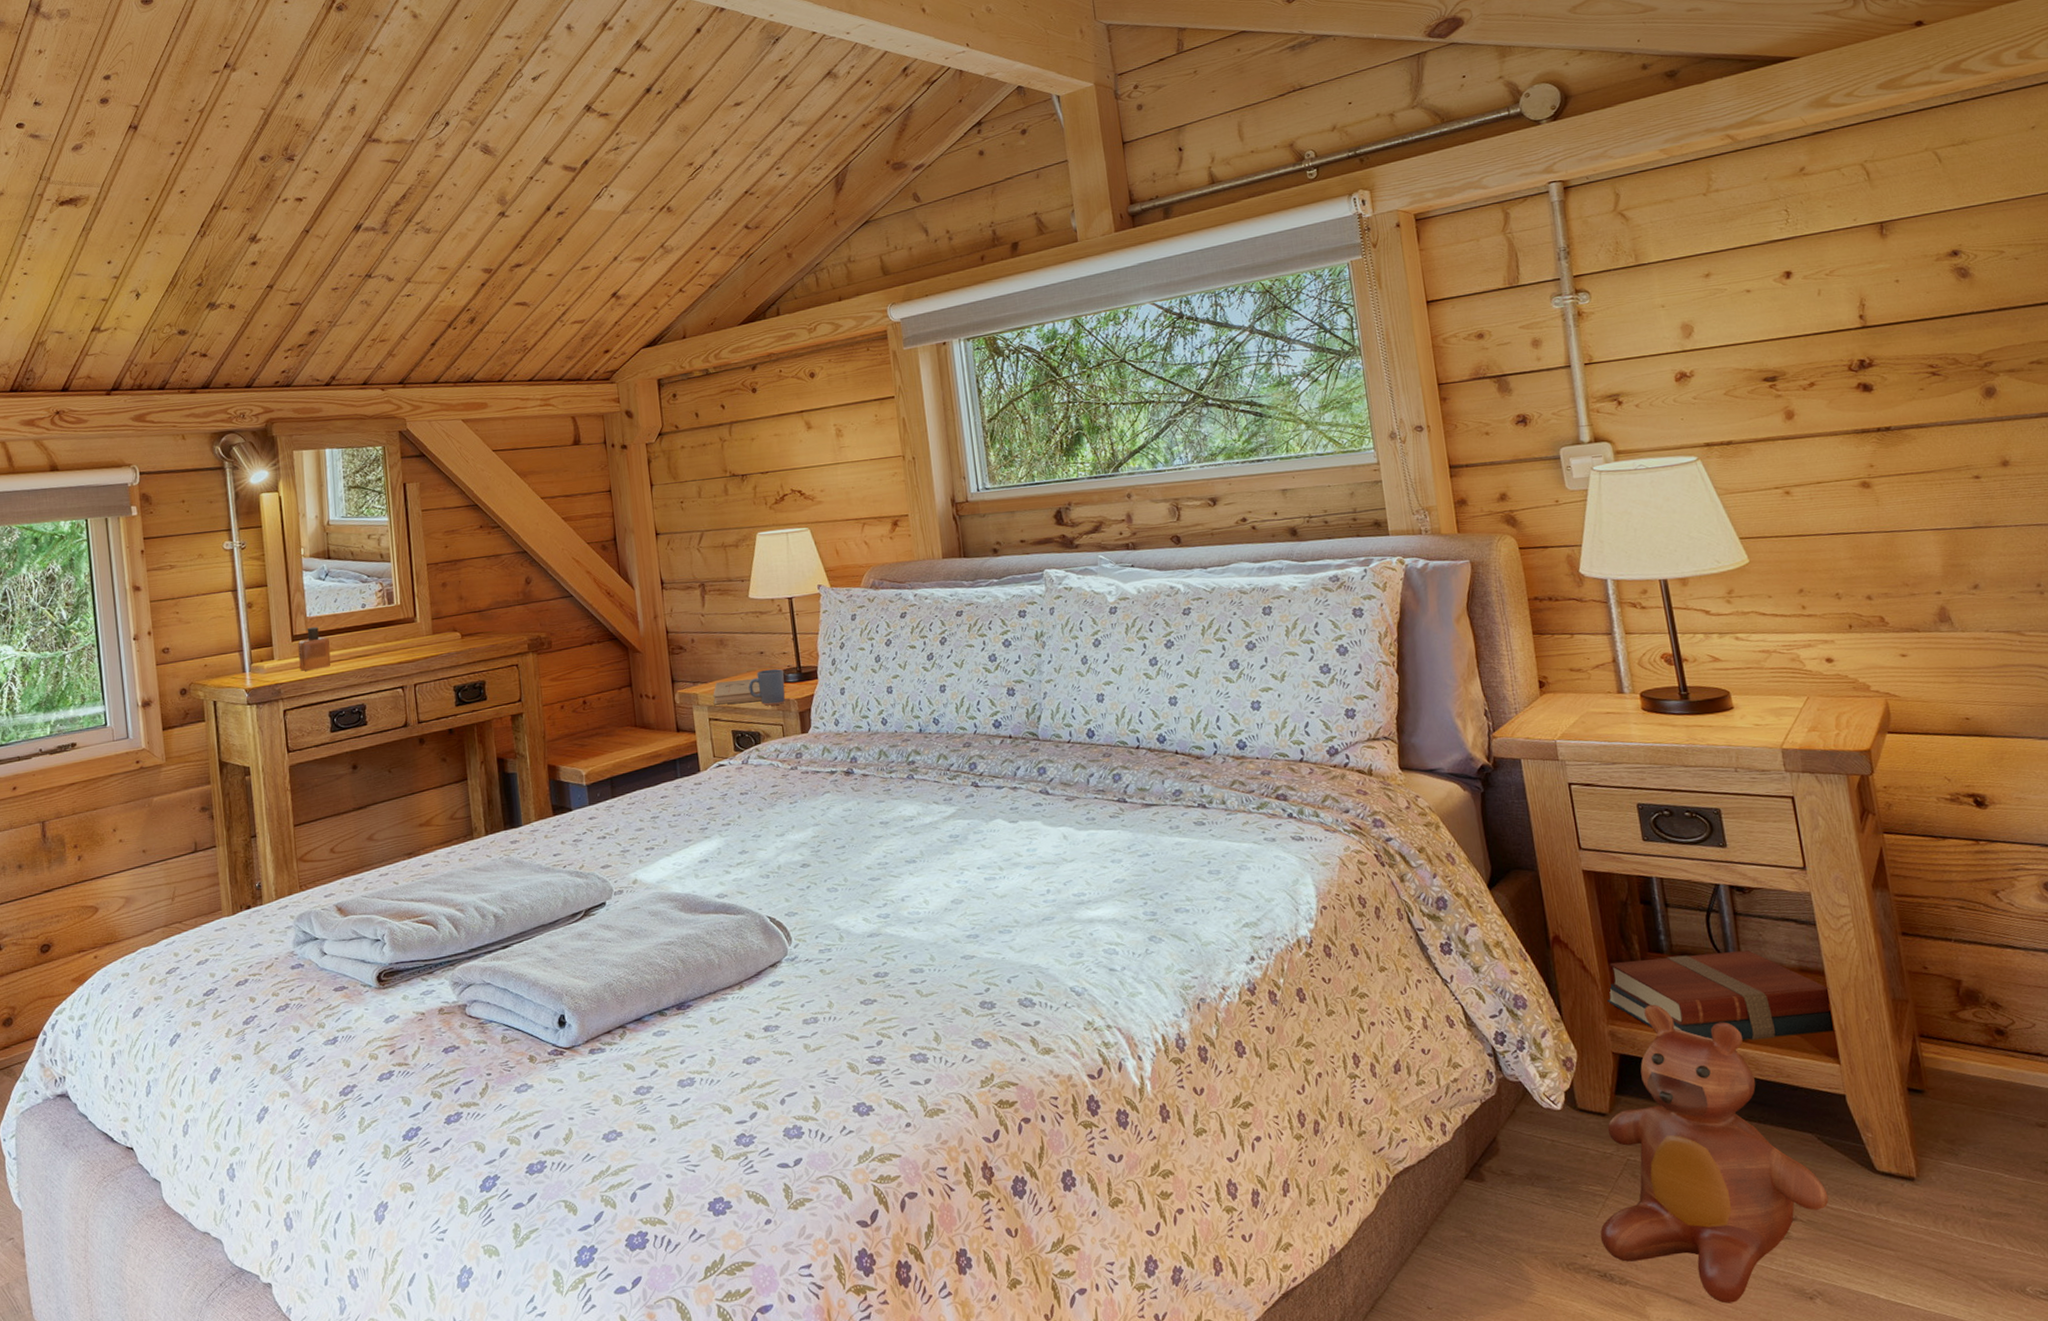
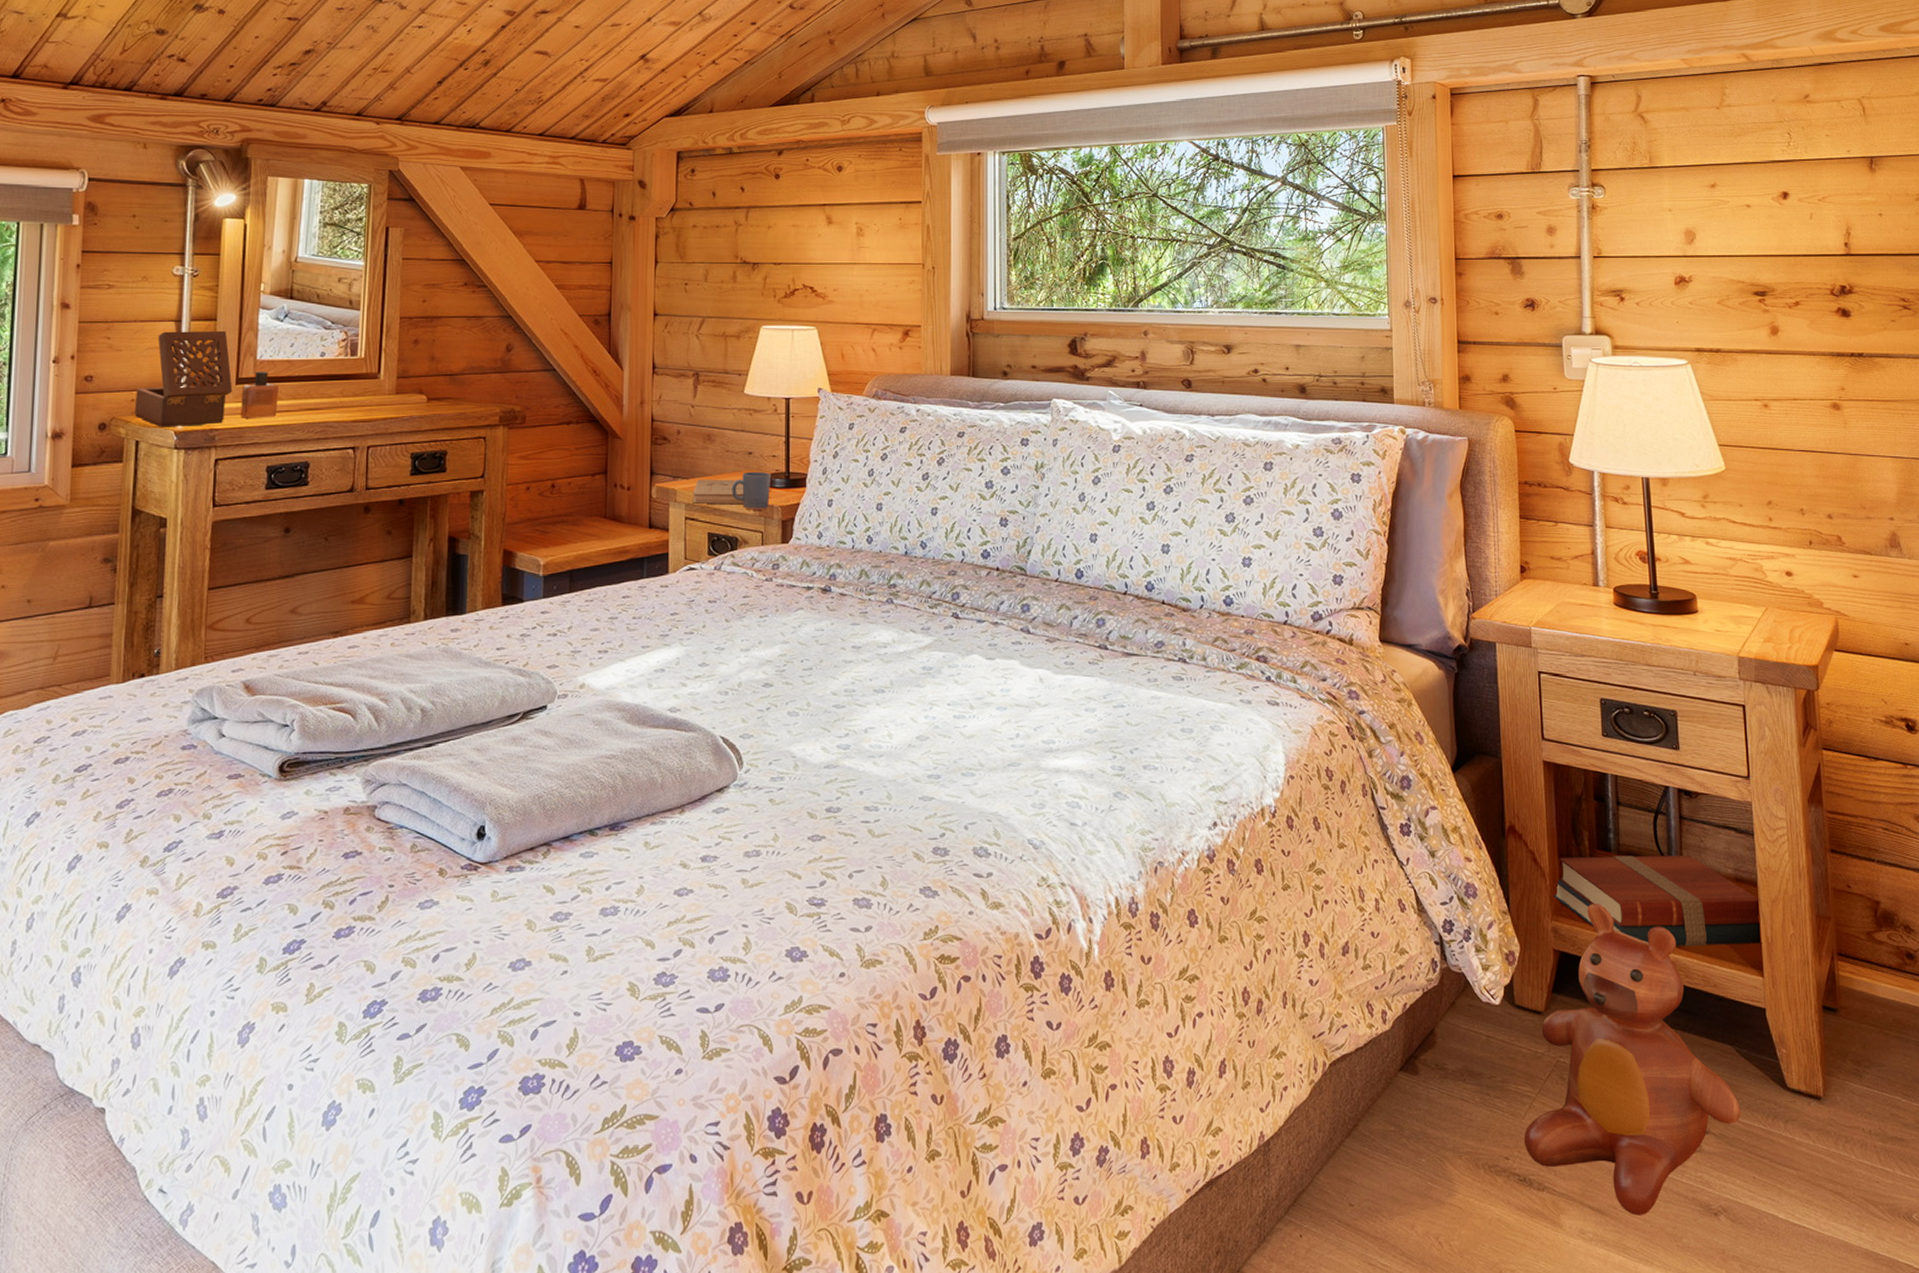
jewelry box: none [207,594,290,687] -> present [135,330,233,427]

